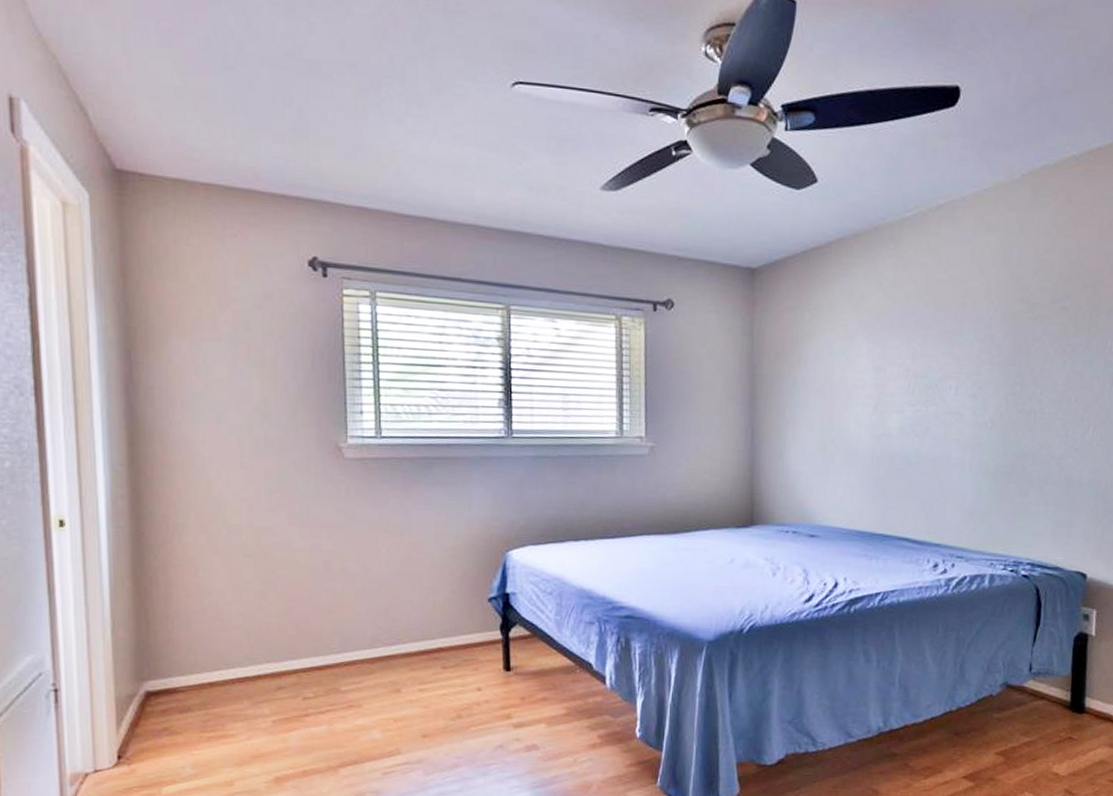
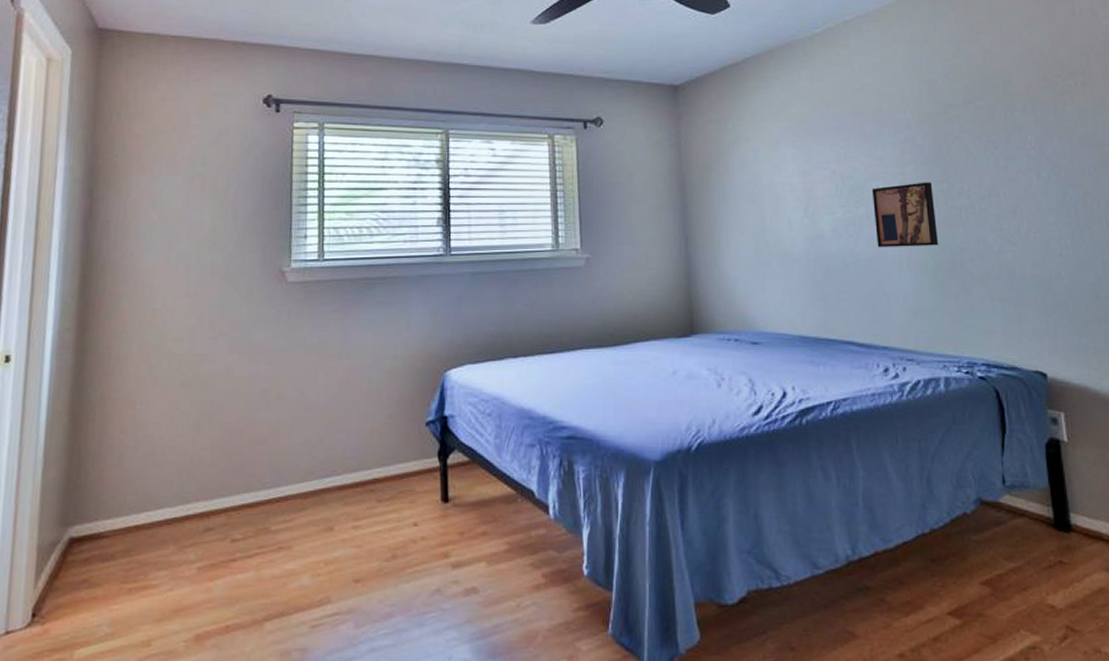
wall art: none [942,383,1006,449] -> present [871,182,939,248]

